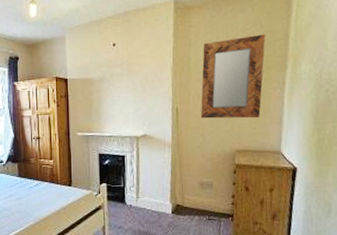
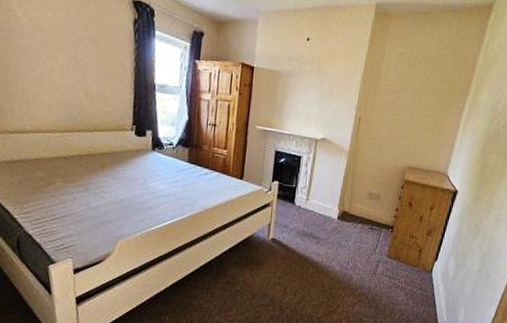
home mirror: present [200,34,266,119] -> none [380,55,456,139]

